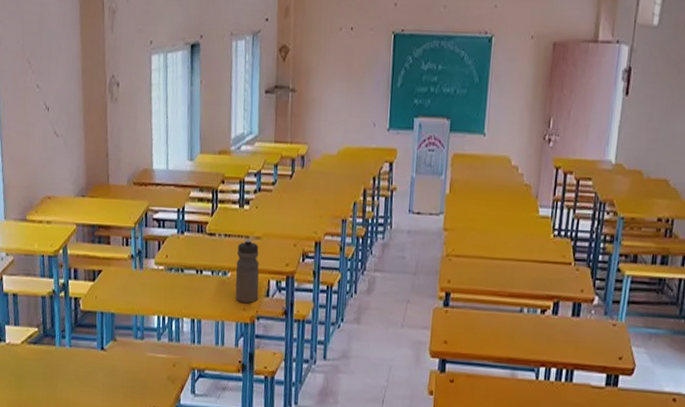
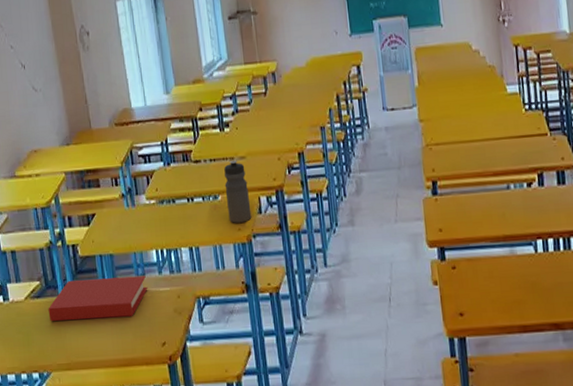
book: none [43,332,145,377] -> present [48,275,148,322]

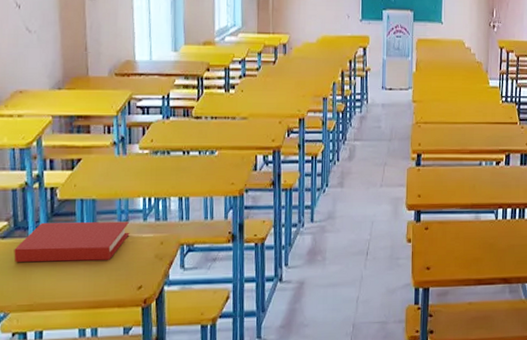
water bottle: present [224,160,252,224] -> none [223,119,247,179]

